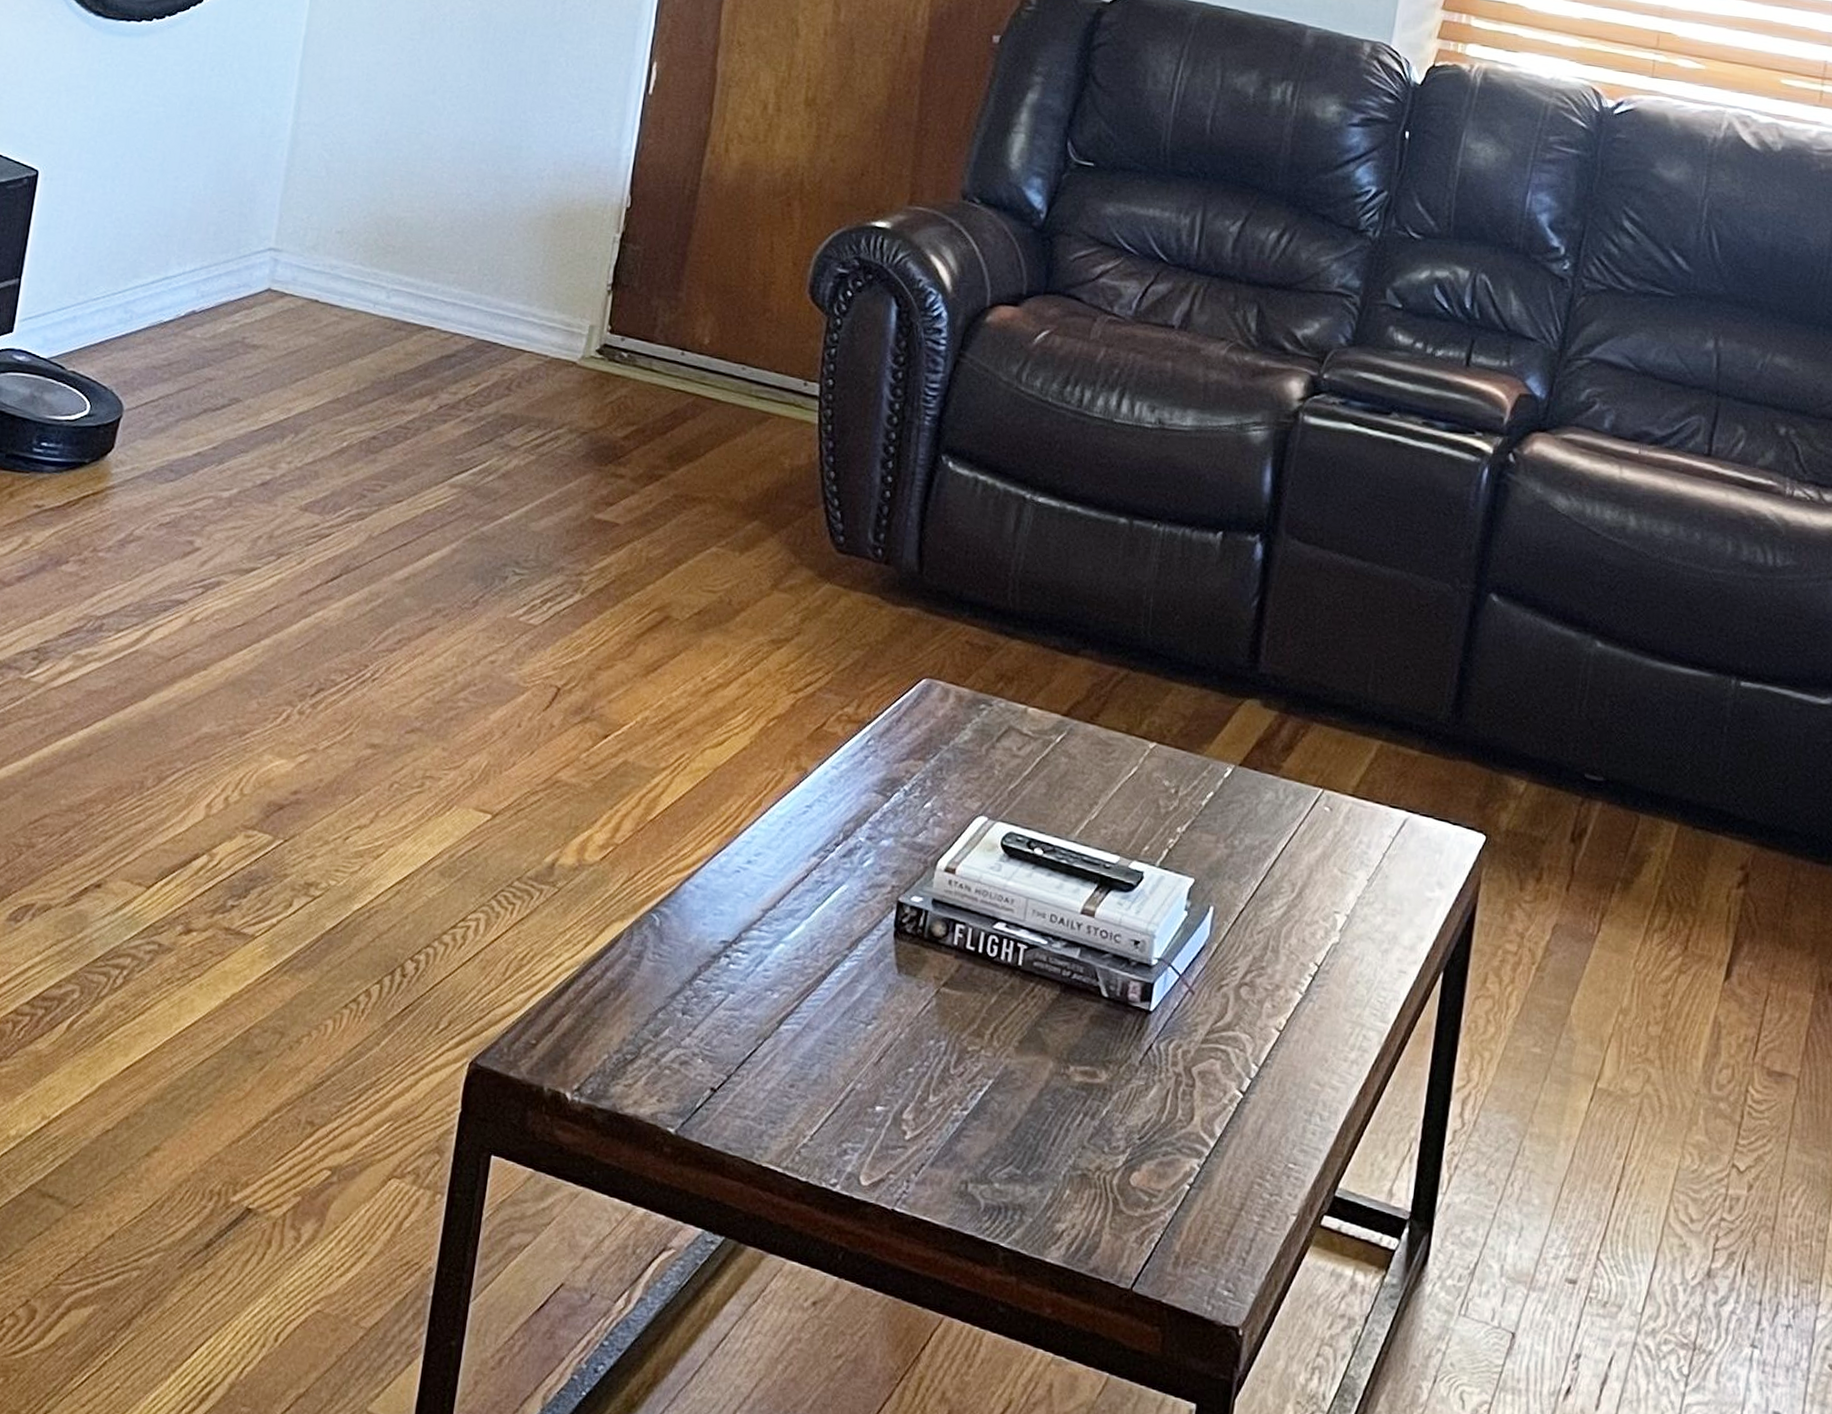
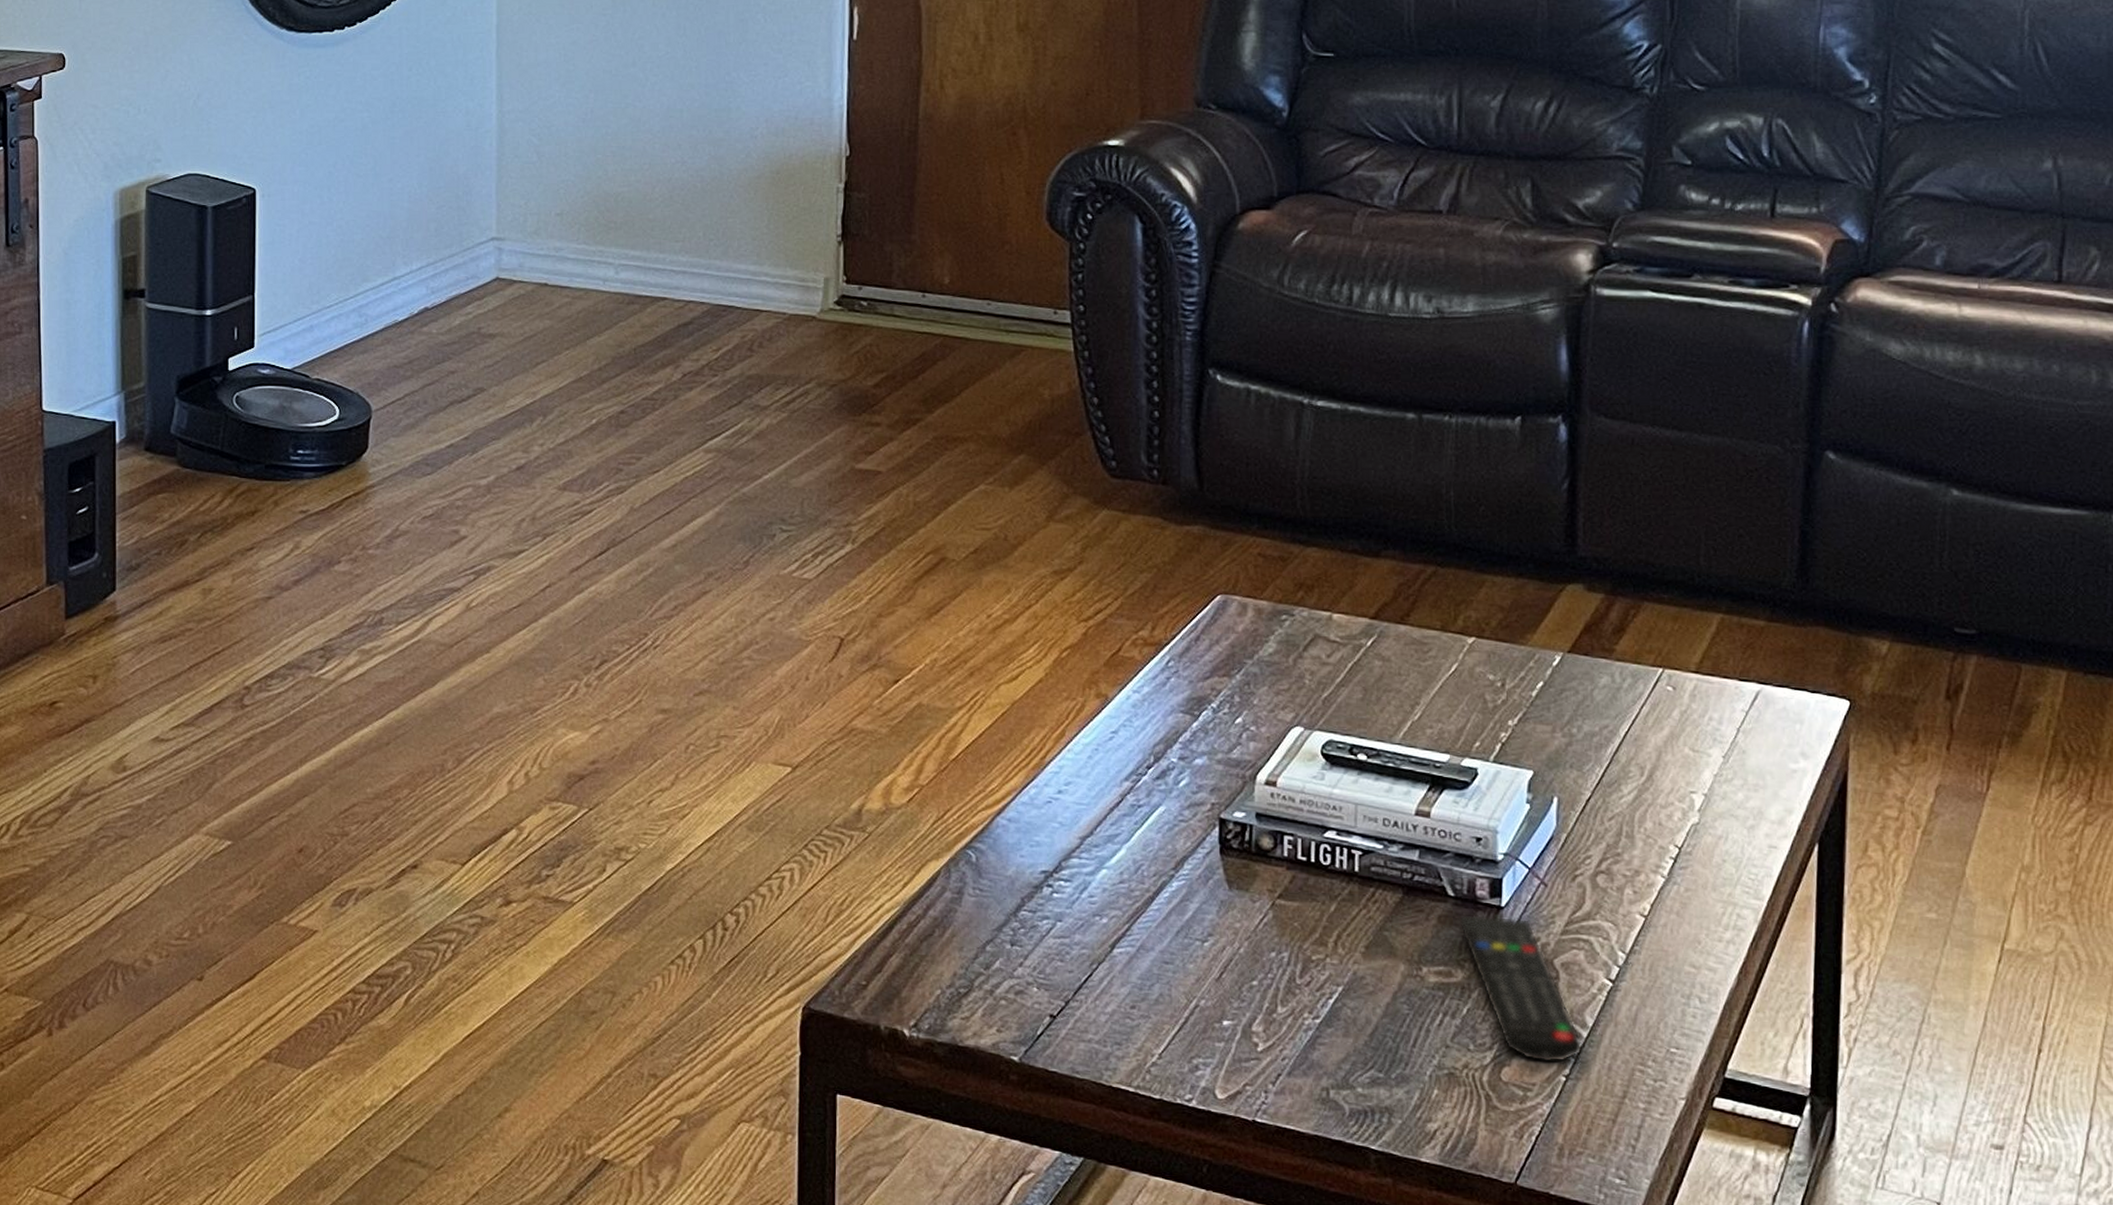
remote control: none [1108,1015,1210,1171] -> present [1458,913,1583,1064]

